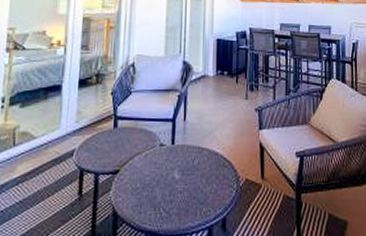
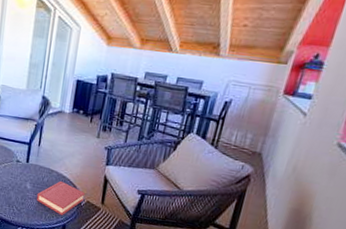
hardback book: none [187,159,242,206] -> present [36,180,85,216]

